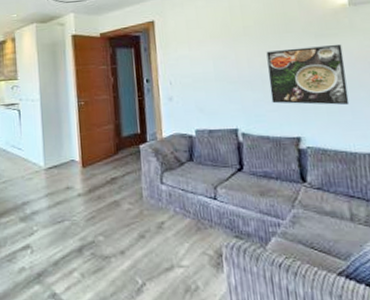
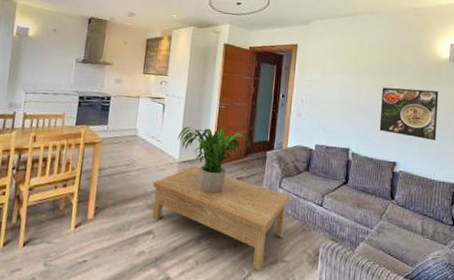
coffee table: none [21,171,176,280] -> present [152,166,290,271]
potted plant: none [39,126,122,198] -> present [177,126,252,193]

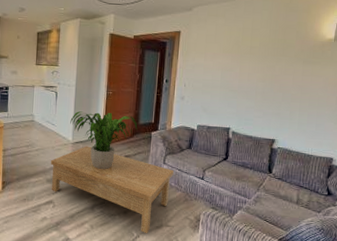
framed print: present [379,87,439,140] -> none [260,69,321,118]

